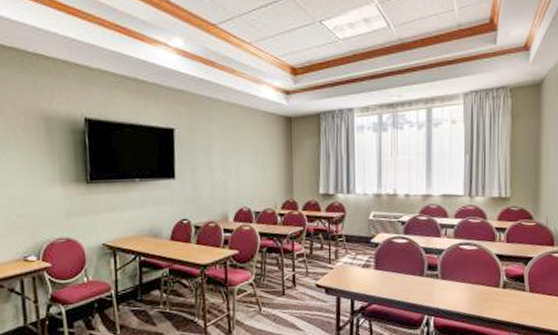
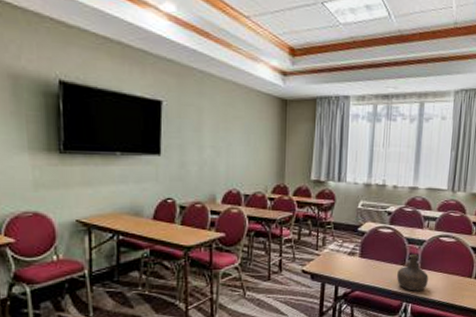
bottle: none [416,263,450,303] -> present [397,253,428,291]

